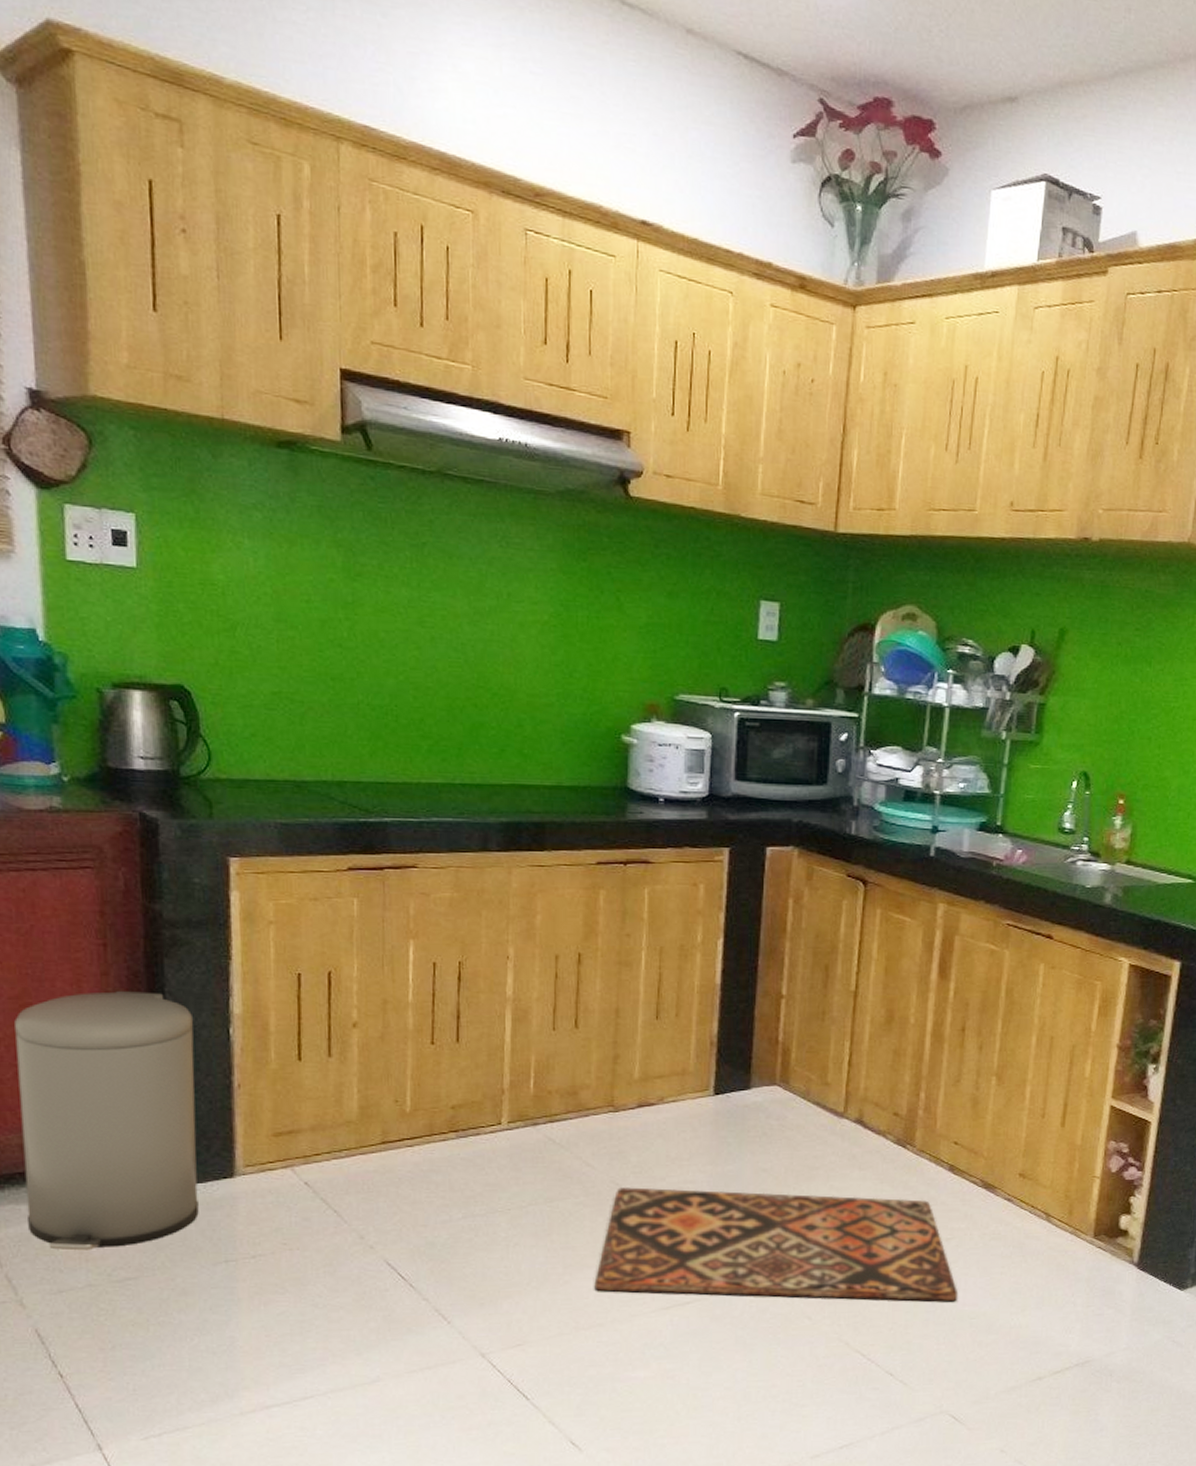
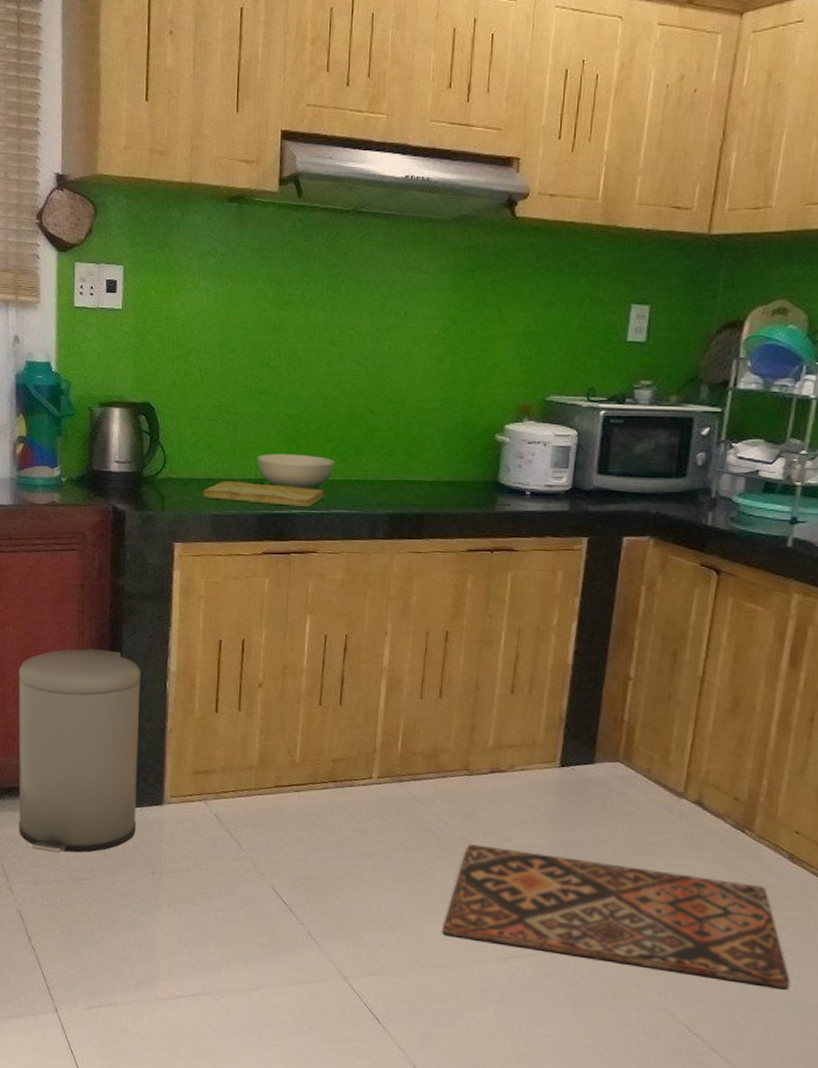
cutting board: none [264,782,423,816] -> present [203,480,325,508]
bowl: none [333,751,433,794] -> present [256,454,335,489]

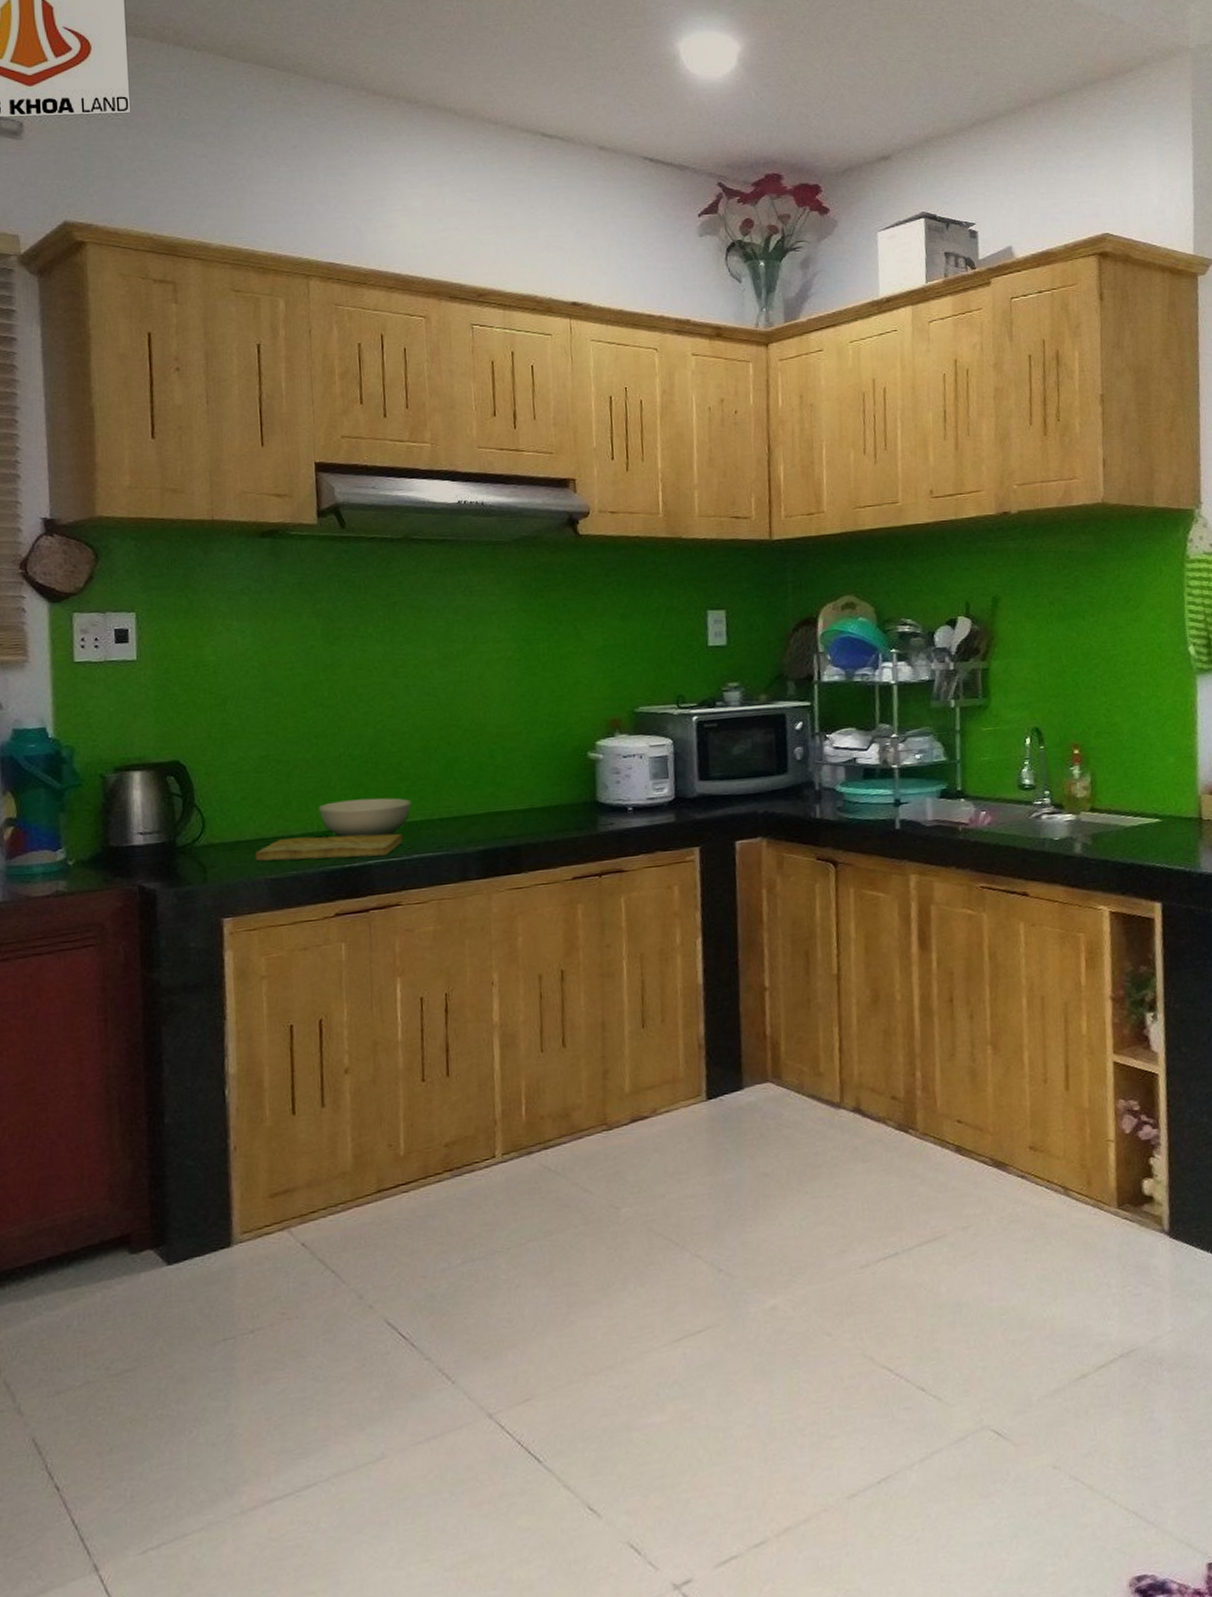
pedal bin: present [19,649,140,853] -> none [19,1062,197,1347]
doormat: present [442,844,791,990] -> none [601,1187,984,1329]

